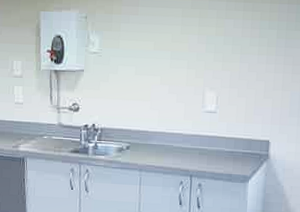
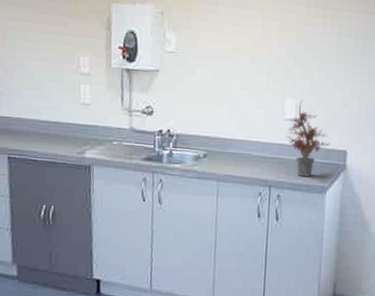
potted plant: none [207,91,252,167] -> present [286,99,330,177]

